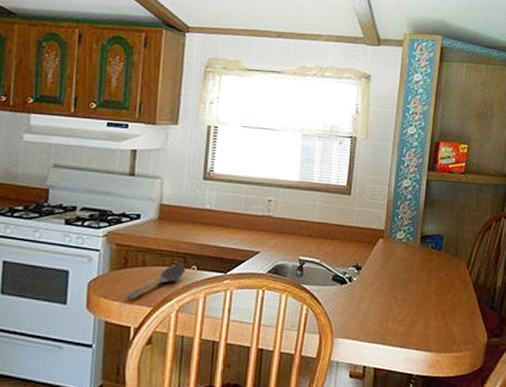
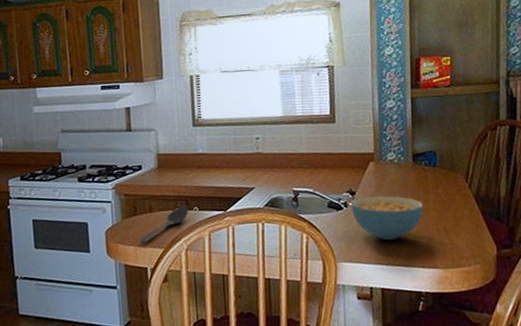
cereal bowl: none [356,273,425,320] -> present [351,195,424,241]

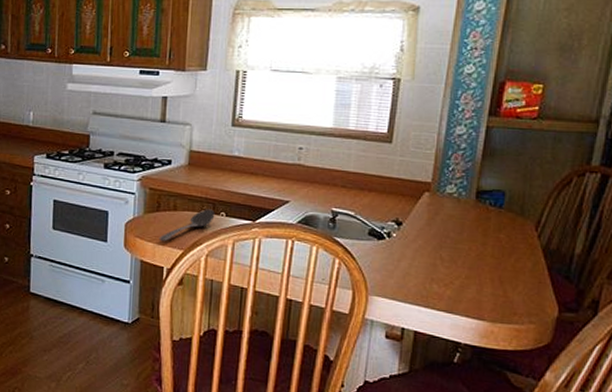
cereal bowl: present [351,195,424,241] -> none [395,229,479,282]

